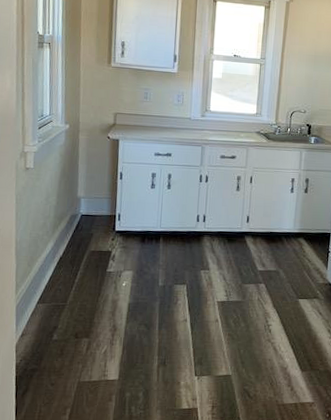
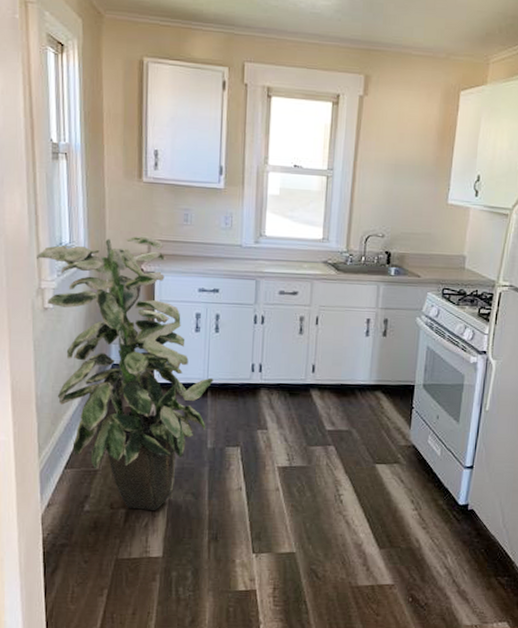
indoor plant: none [21,110,165,339] -> present [35,236,213,510]

